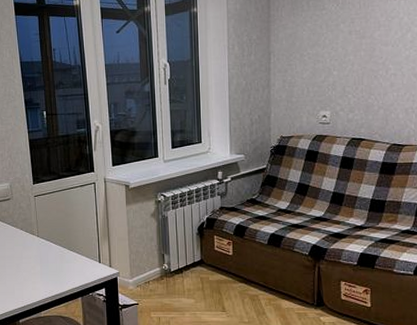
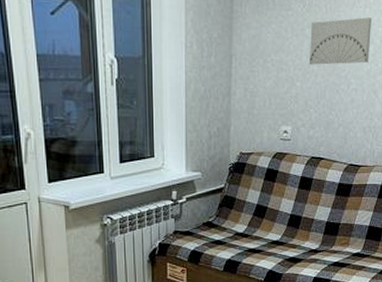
wall art: none [345,8,408,55] -> present [310,17,371,65]

